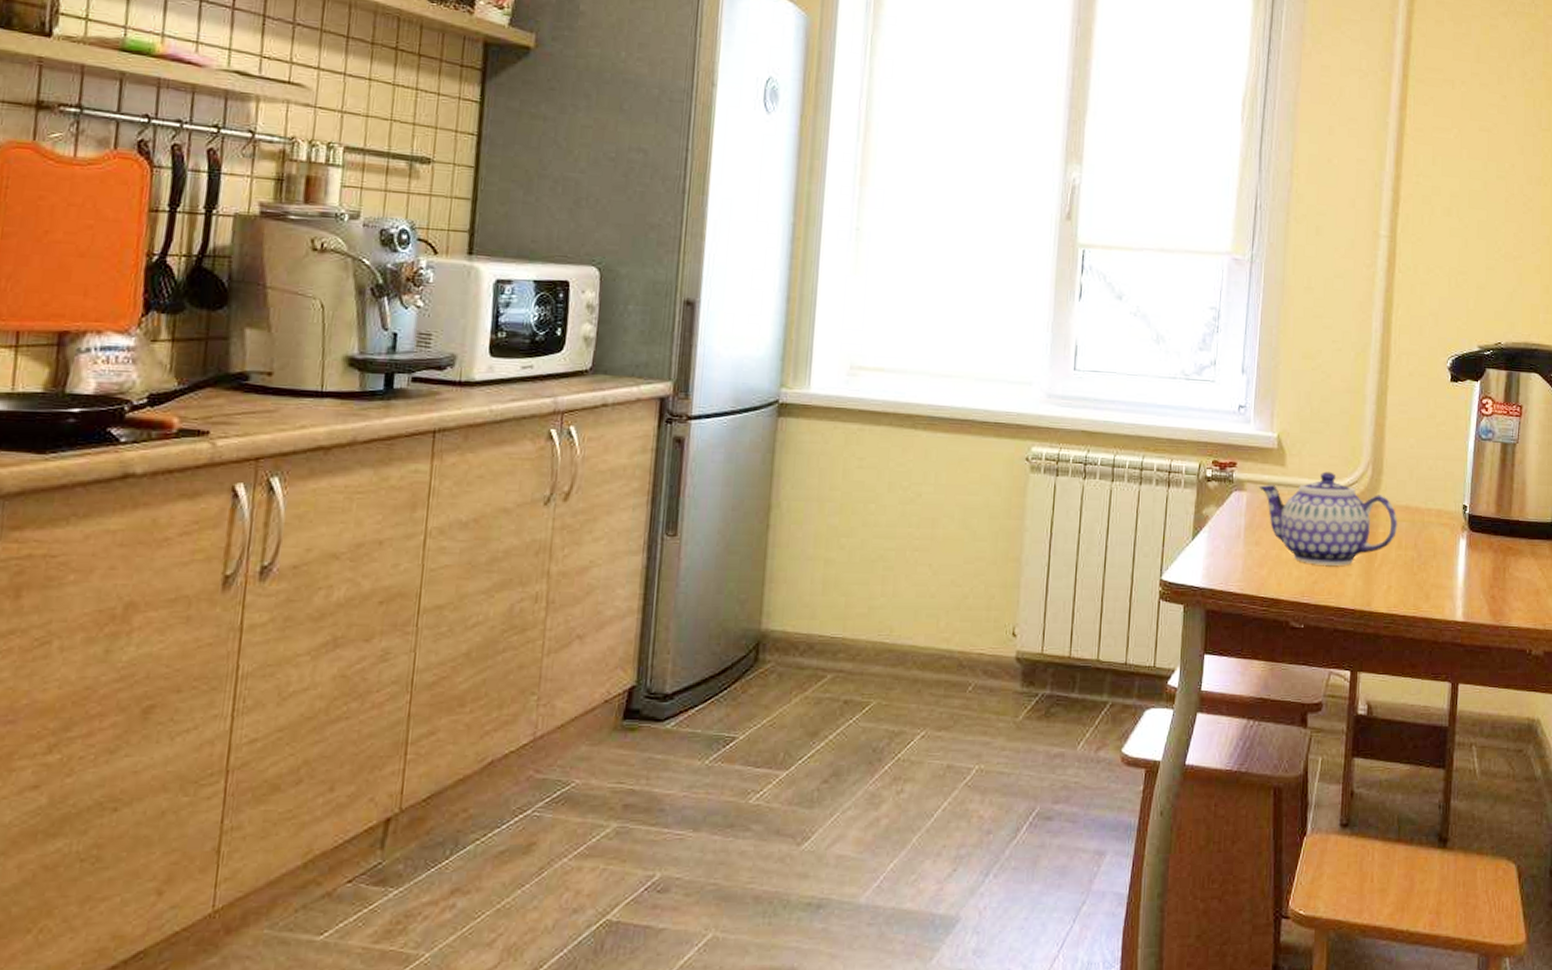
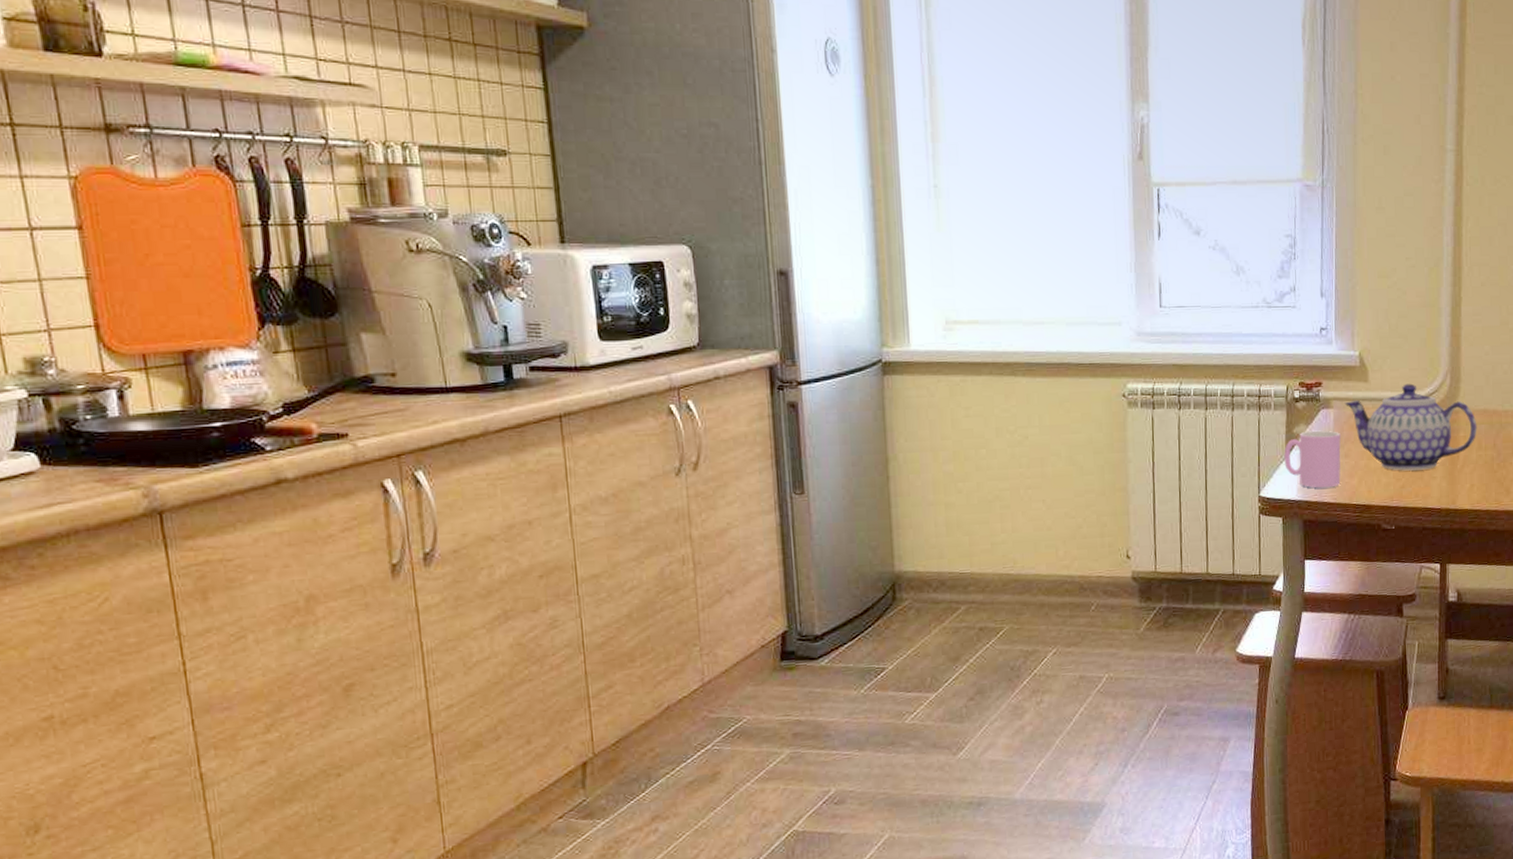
cup: none [1190,513,1252,577] -> present [1284,430,1341,488]

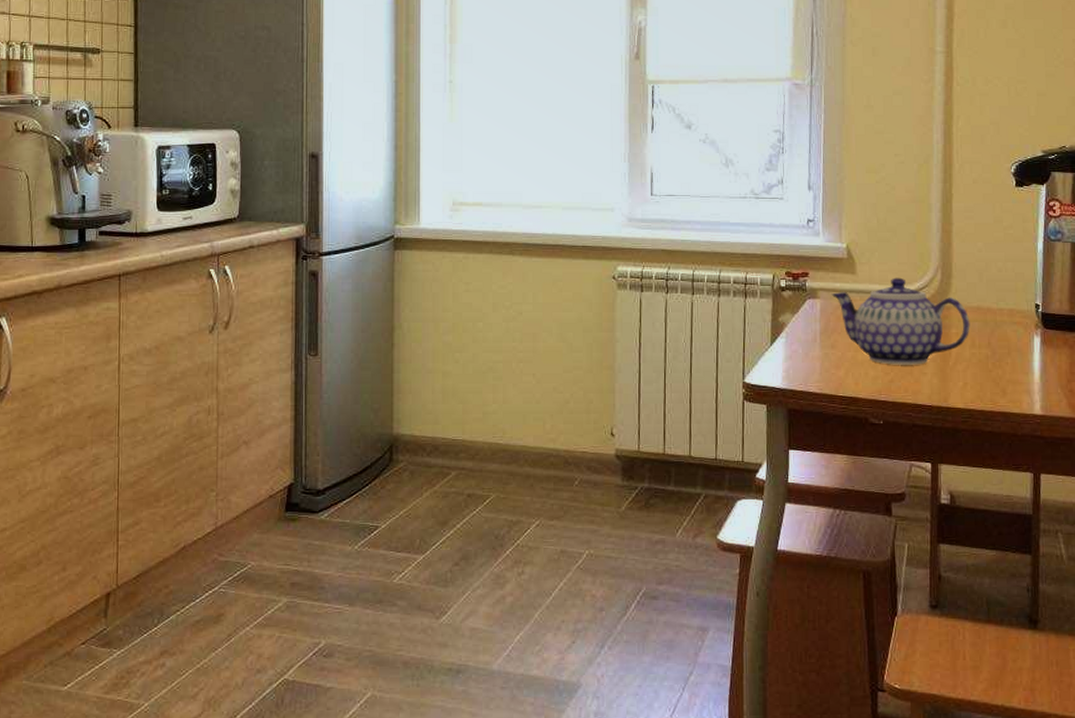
cup: present [1284,430,1341,488] -> none [769,320,827,378]

